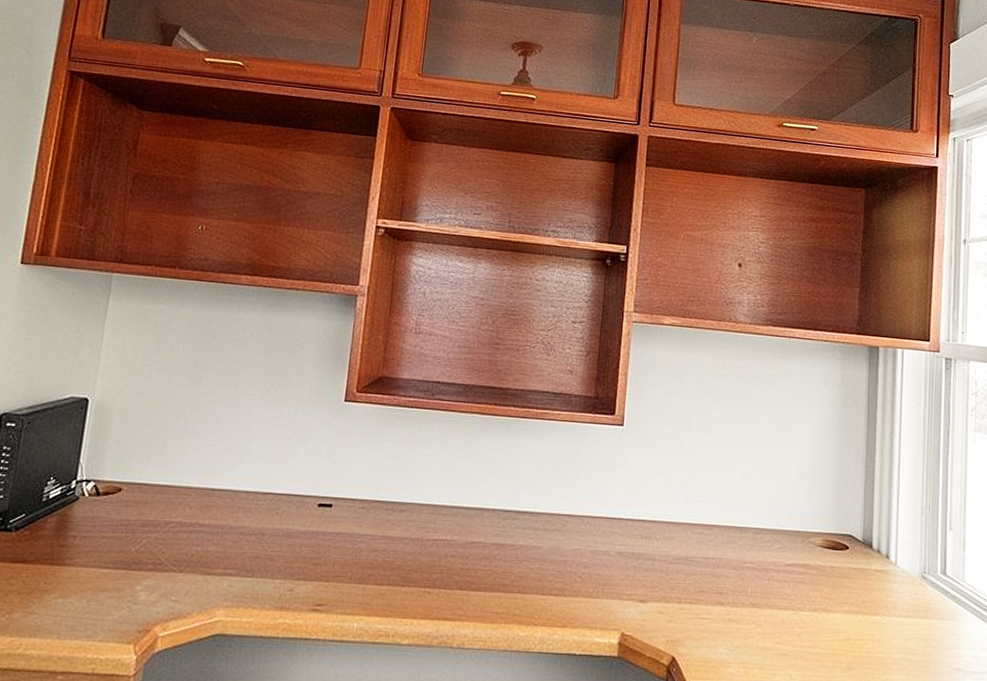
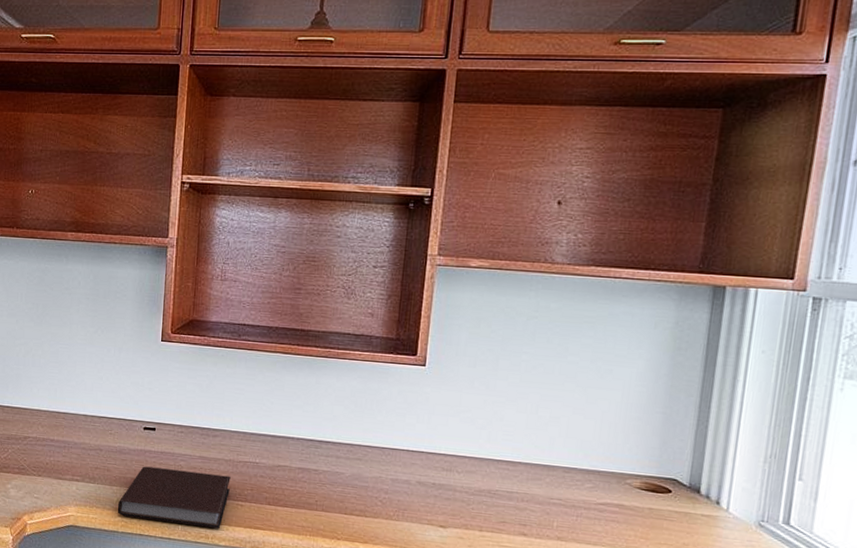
notebook: none [279,551,418,623] -> present [117,466,231,528]

